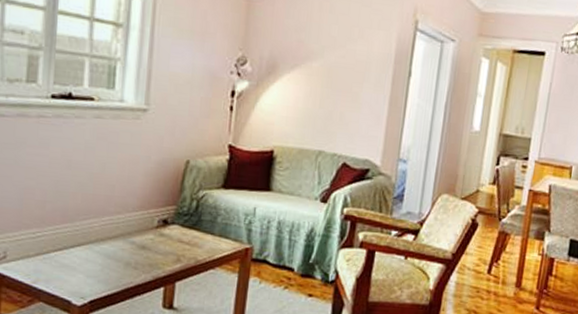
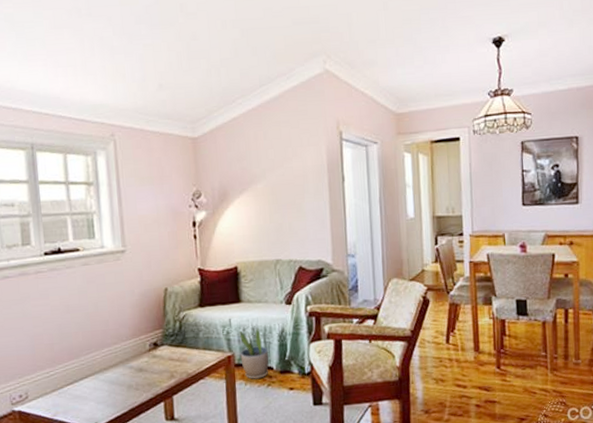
potted plant: none [259,222,293,279] -> present [240,328,269,379]

